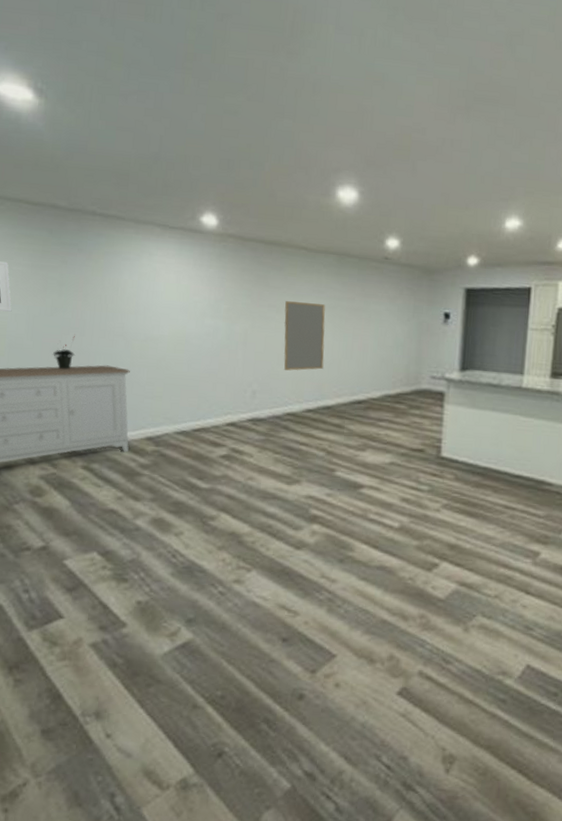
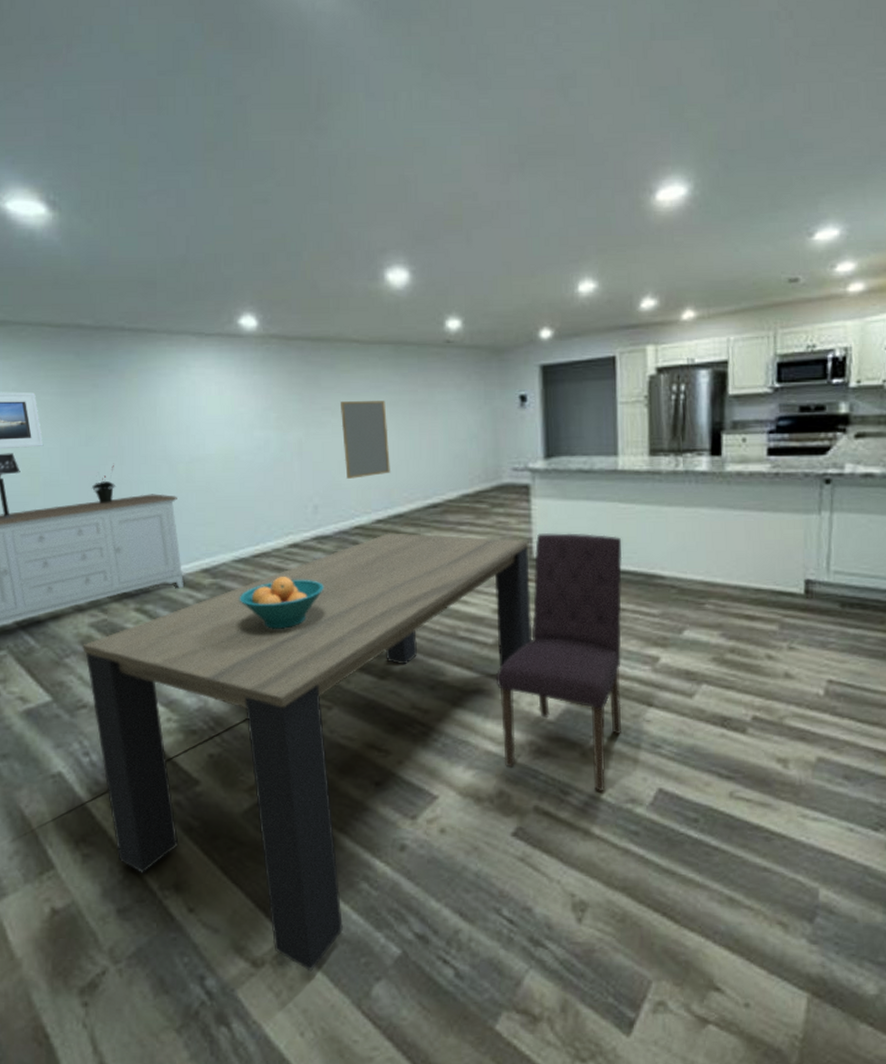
dining table: none [31,421,439,797] -> present [83,532,532,972]
fruit bowl: none [177,451,254,497] -> present [239,577,324,629]
dining chair: none [397,436,519,664] -> present [496,533,623,793]

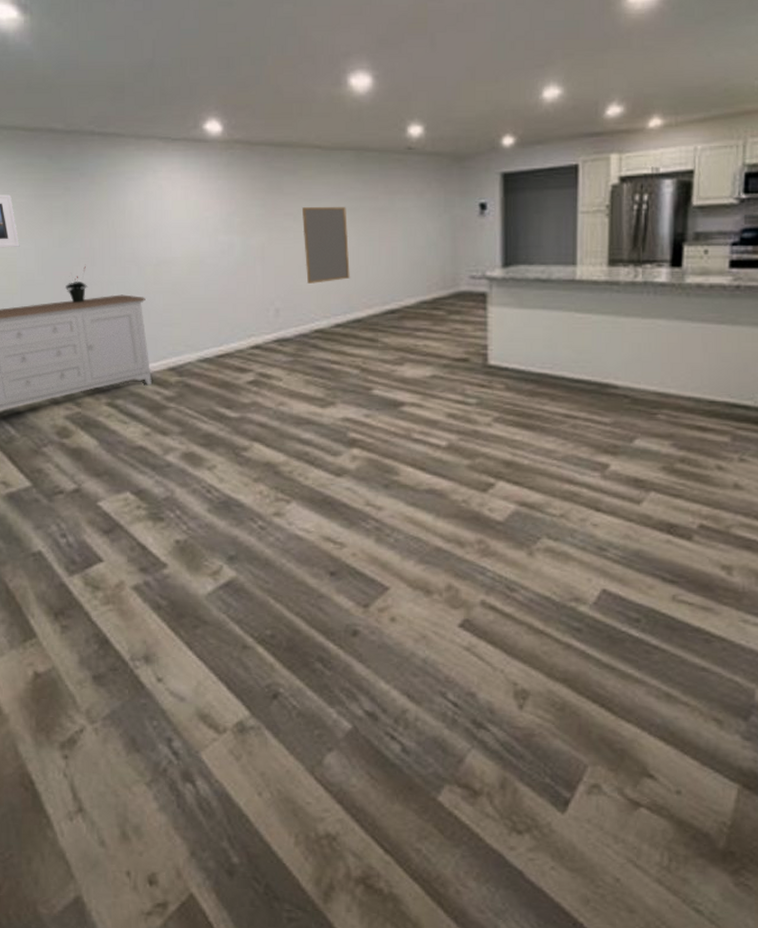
dining table: present [83,532,532,972] -> none [59,336,485,740]
fruit bowl: present [239,577,324,629] -> none [204,377,284,426]
dining chair: present [496,533,623,793] -> none [447,341,577,591]

